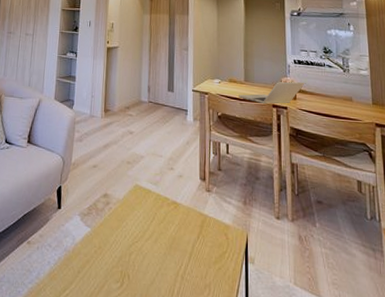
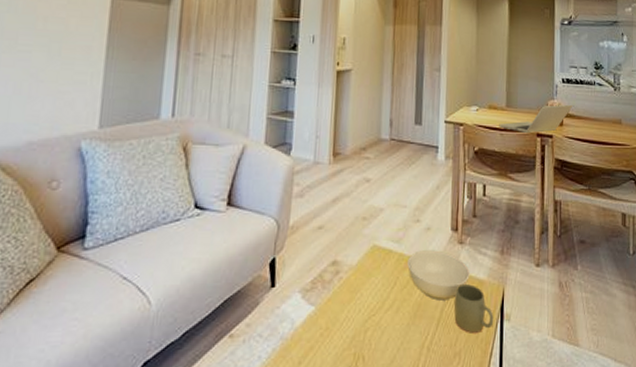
bowl: none [164,193,217,238] -> present [407,250,470,301]
mug: none [203,226,239,270] -> present [453,284,494,333]

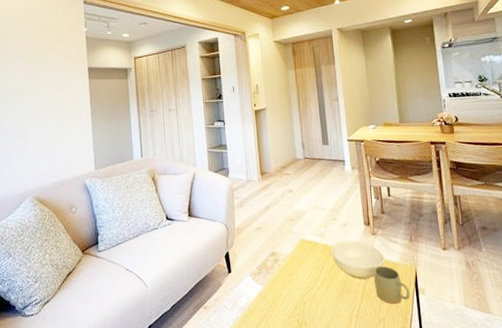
laptop: present [499,104,573,134] -> none [395,114,462,143]

